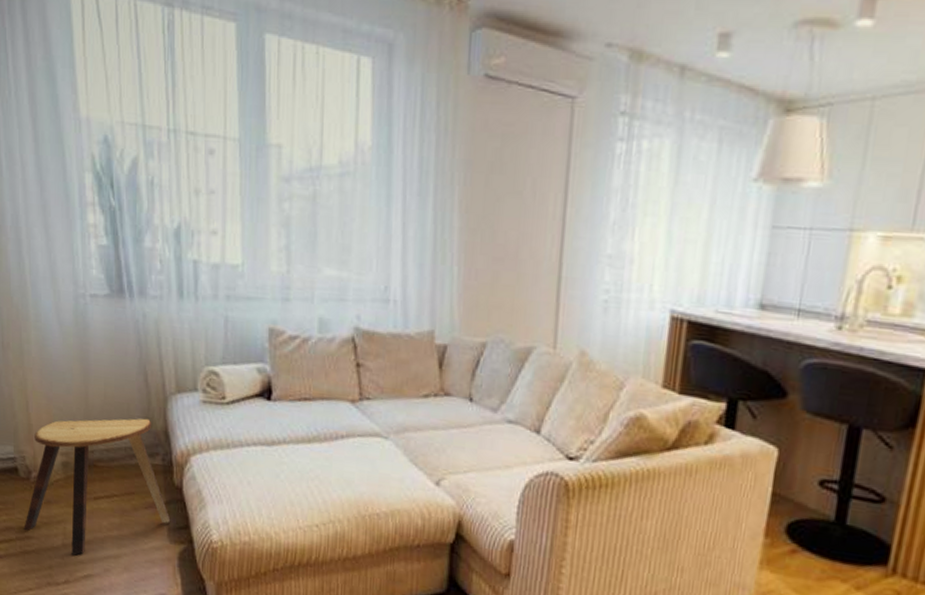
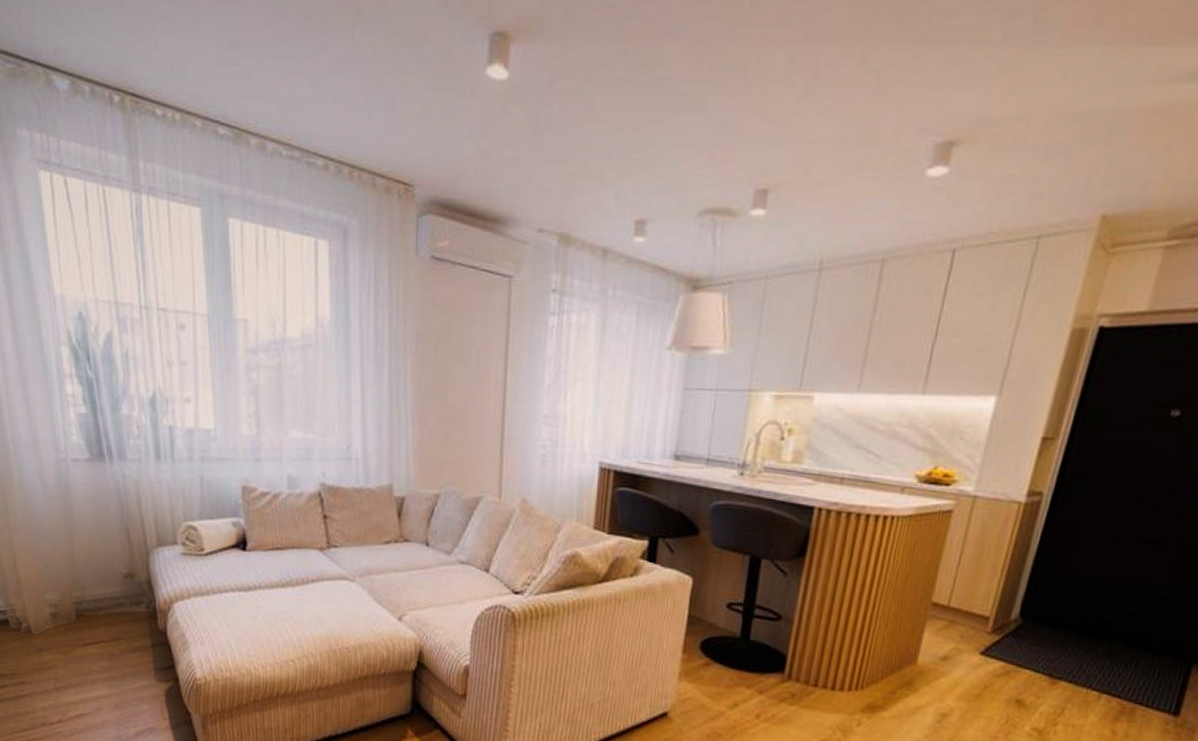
stool: present [24,418,170,556] -> none [16,570,156,697]

